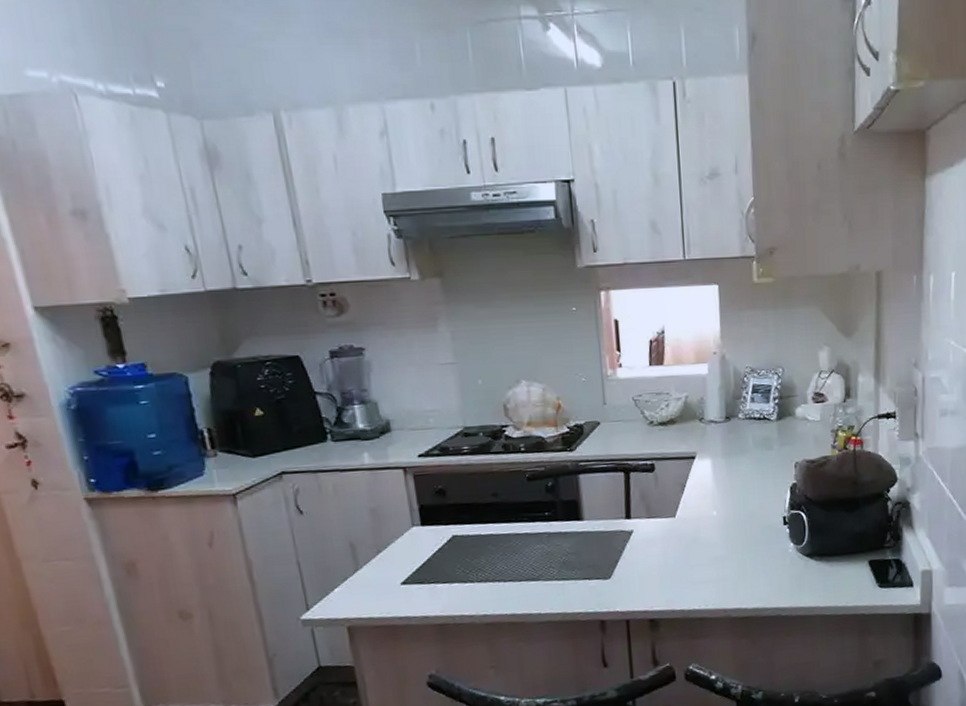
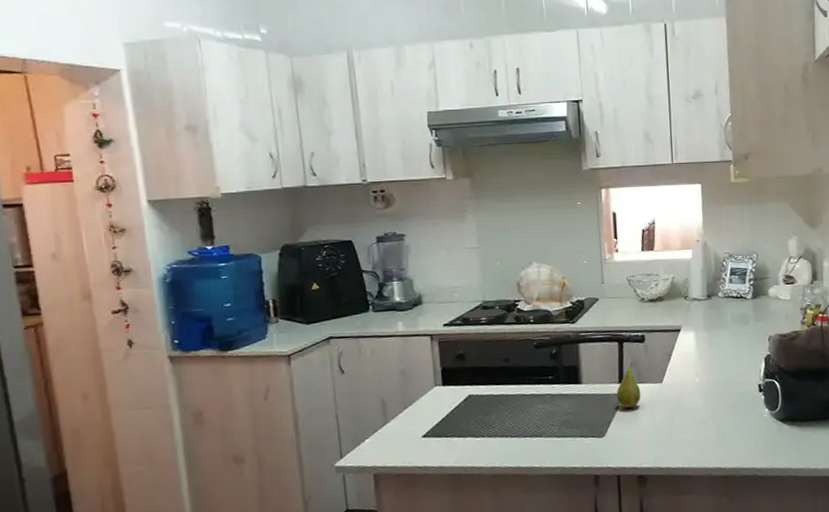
fruit: none [623,495,652,547] -> present [616,362,641,409]

